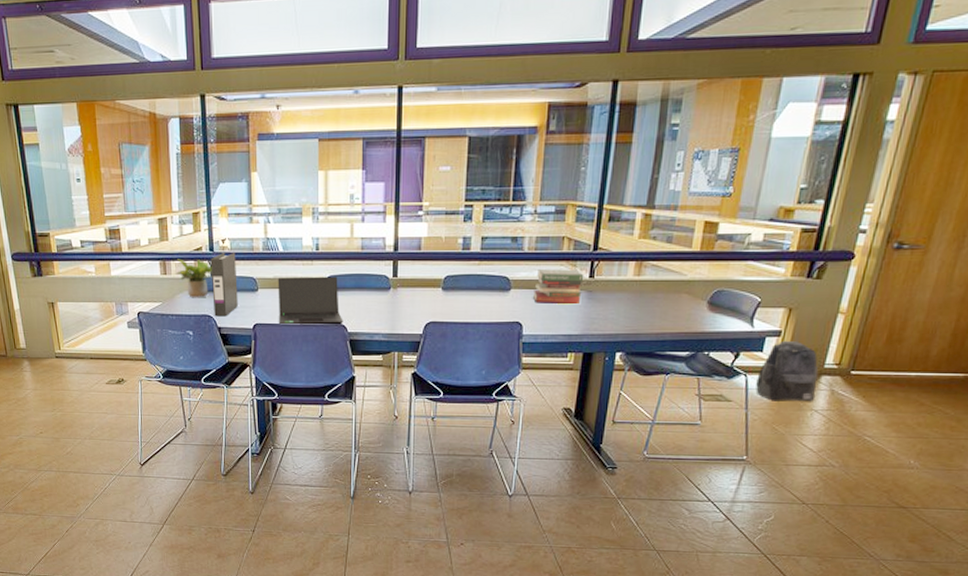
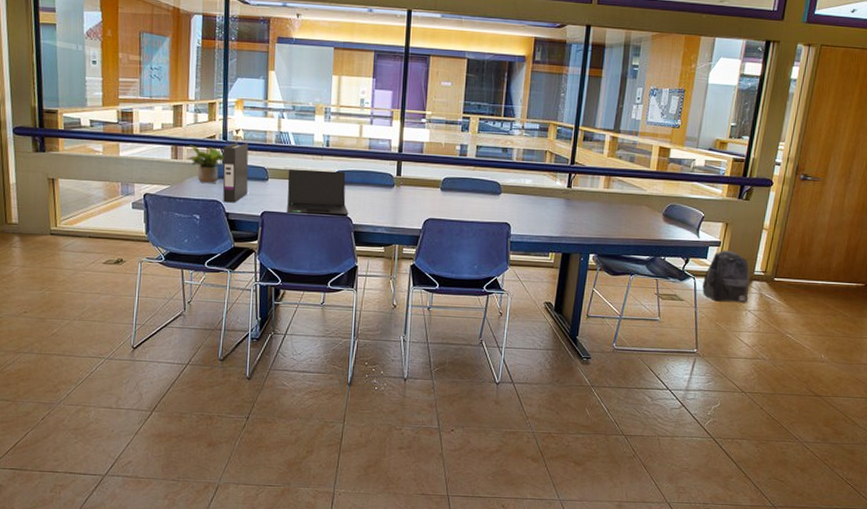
books: present [533,269,584,303] -> none [520,177,563,209]

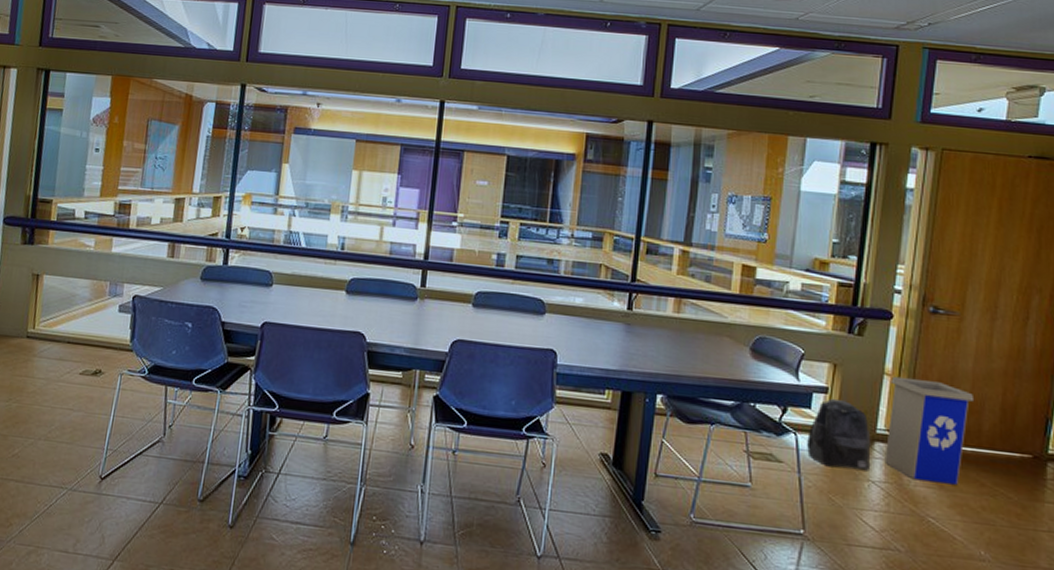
potted plant: present [186,145,224,184] -> none [184,242,225,287]
binder: present [222,142,249,203] -> none [219,241,254,311]
laptop: present [287,169,349,216] -> none [291,275,363,332]
recycling bin: none [758,230,828,309] -> present [884,376,975,485]

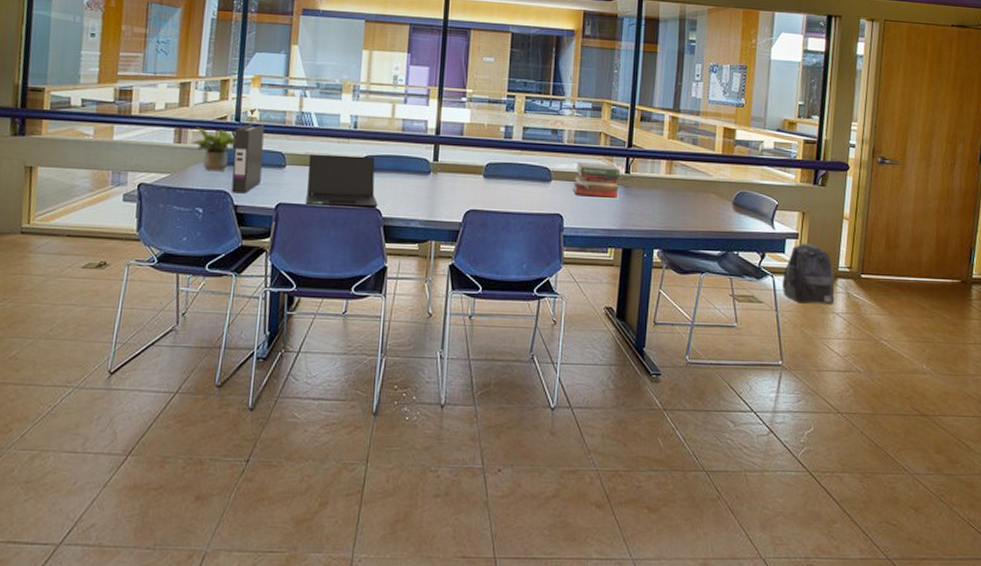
potted plant: none [184,242,225,287] -> present [191,127,235,172]
binder: none [219,241,254,311] -> present [231,124,265,194]
laptop: none [291,275,363,332] -> present [306,154,378,208]
books: none [569,295,622,336] -> present [573,162,621,198]
recycling bin: present [884,376,975,485] -> none [845,220,915,310]

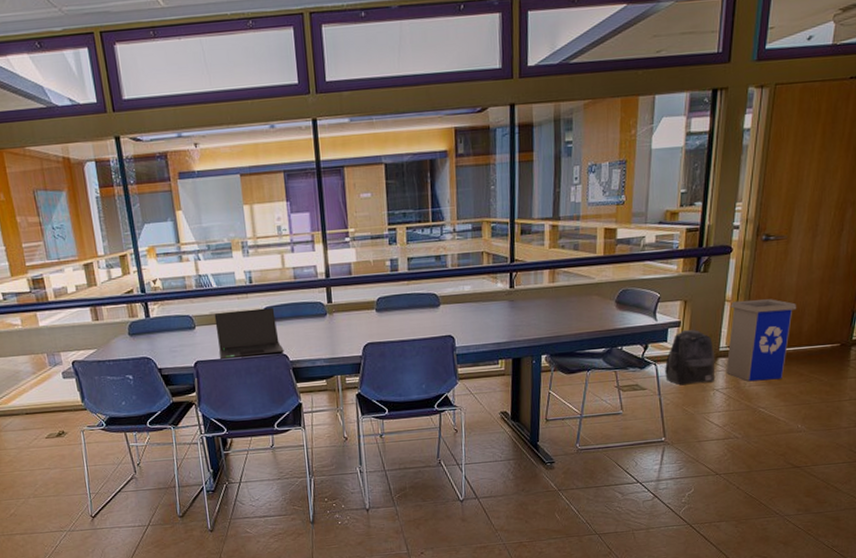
potted plant: present [191,127,235,172] -> none [108,303,147,342]
binder: present [231,124,265,194] -> none [143,292,177,358]
books: present [573,162,621,198] -> none [461,281,505,316]
recycling bin: none [845,220,915,310] -> present [726,299,797,382]

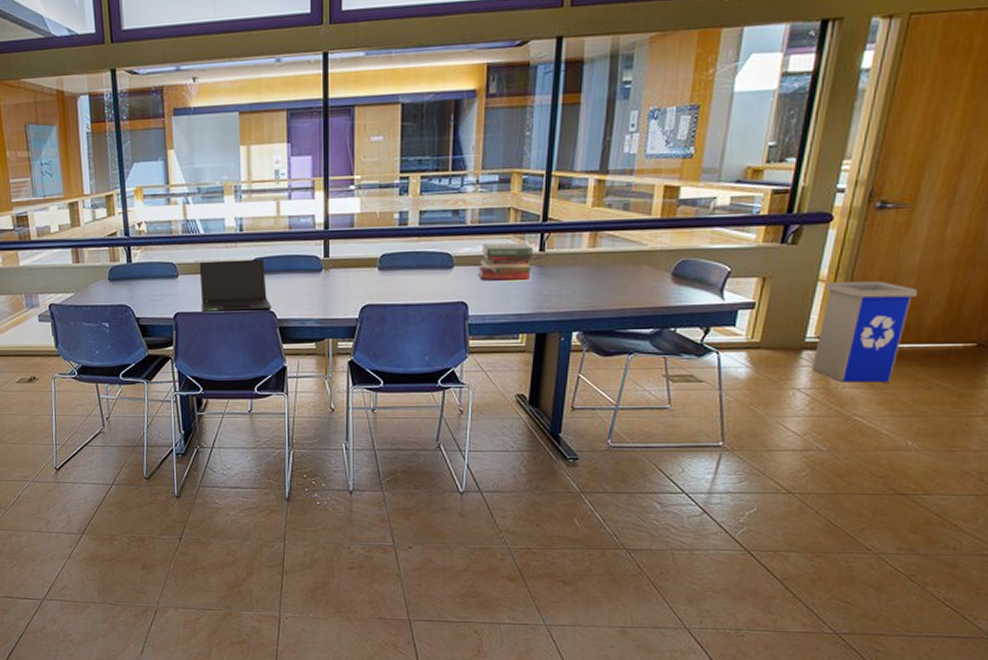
books: none [461,281,505,316] -> present [479,242,534,281]
backpack: present [665,329,716,385] -> none [729,312,799,380]

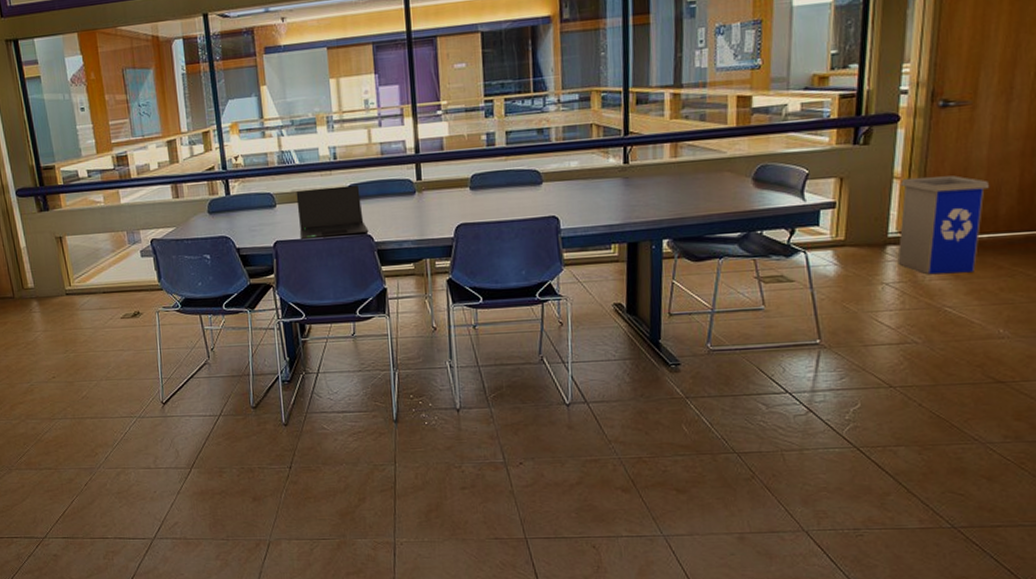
books: present [479,242,534,281] -> none [567,156,618,195]

